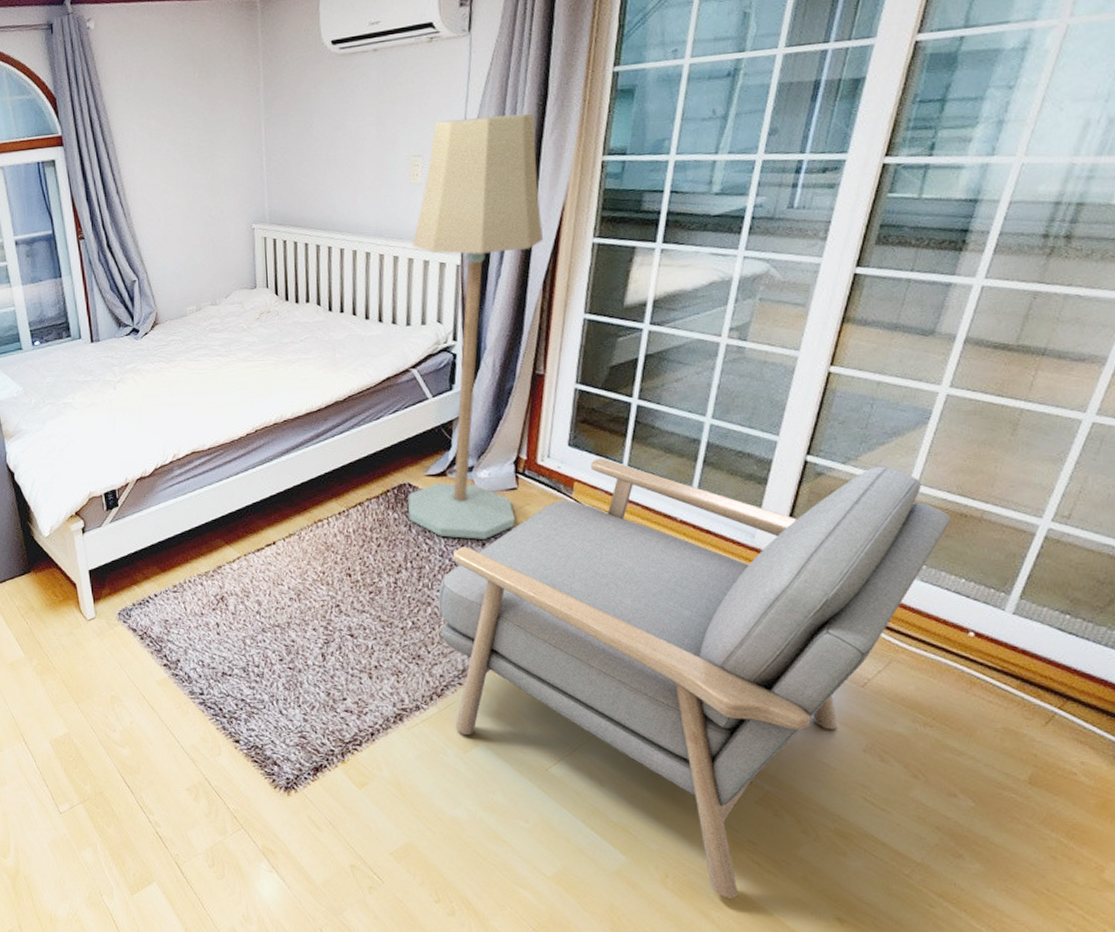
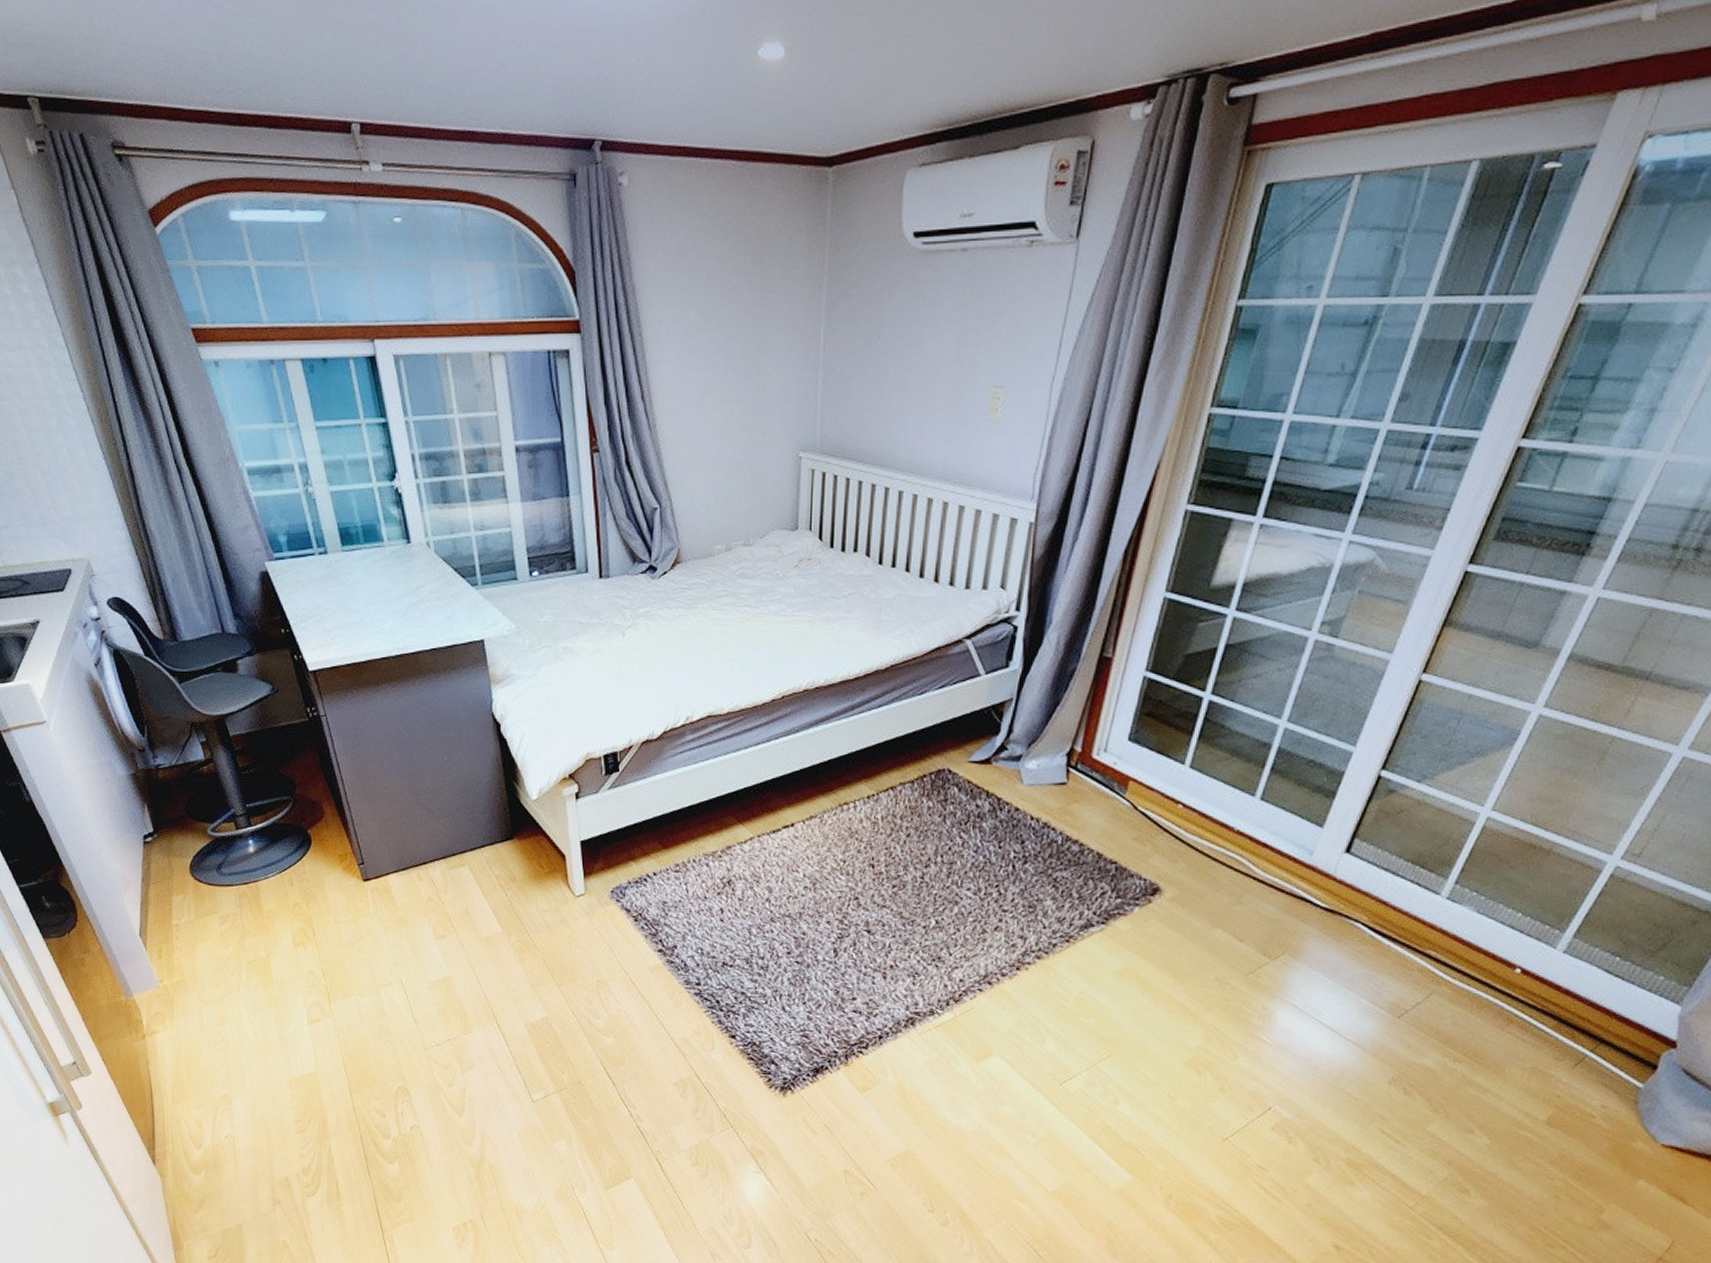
floor lamp: present [407,113,544,539] -> none [944,345,1140,837]
armchair: present [438,458,950,898] -> none [966,756,1518,1222]

